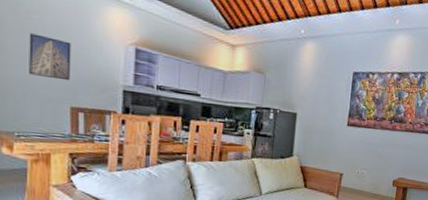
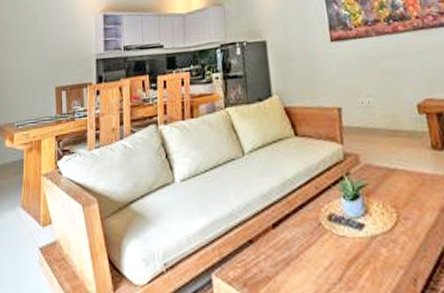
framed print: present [29,33,71,81] -> none [25,24,55,64]

